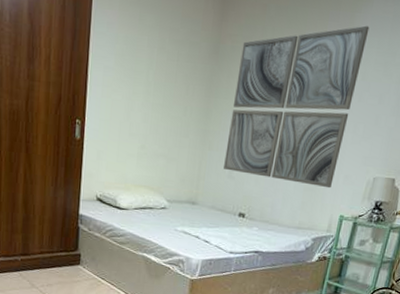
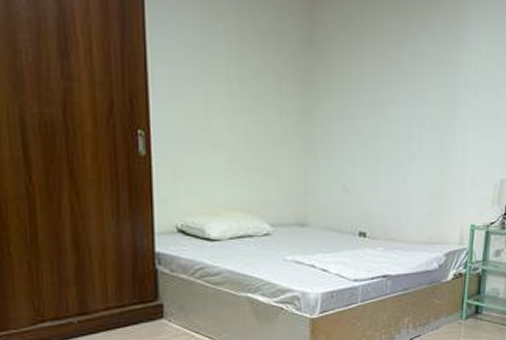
wall art: present [224,25,370,189] -> none [335,13,476,195]

